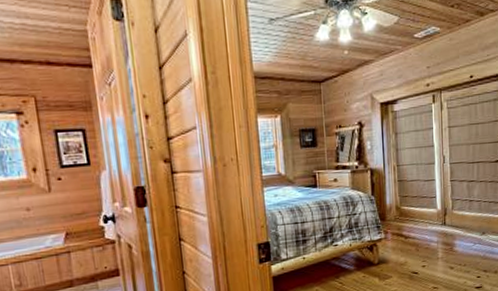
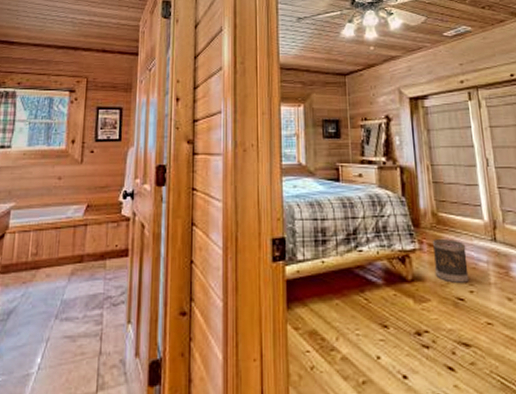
wastebasket: none [395,227,423,262] -> present [432,239,469,283]

